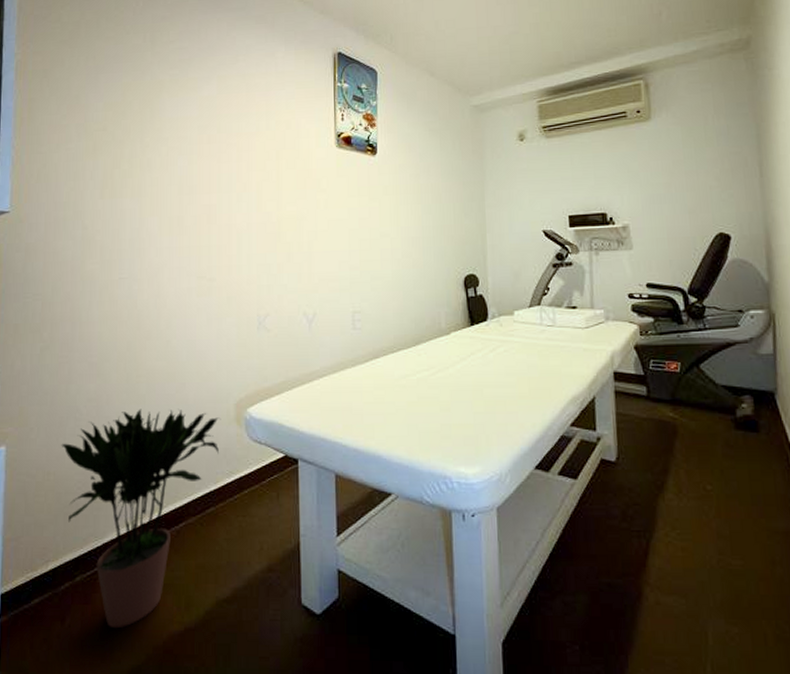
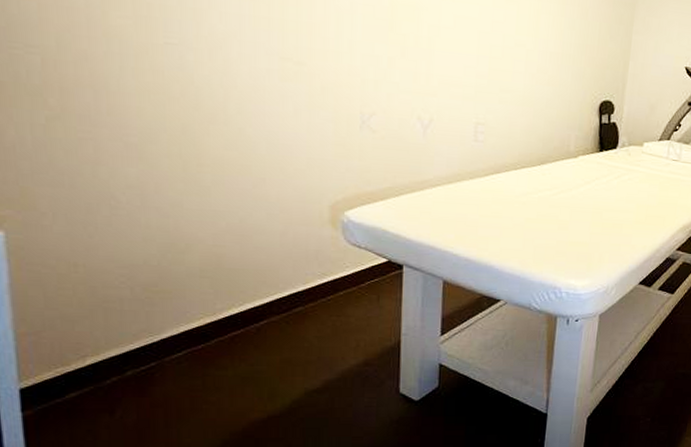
potted plant: present [61,409,221,629] -> none [91,202,312,418]

